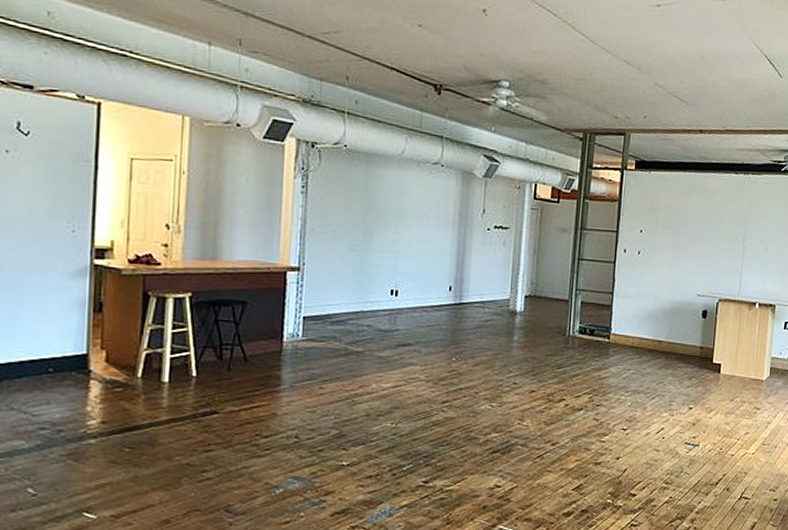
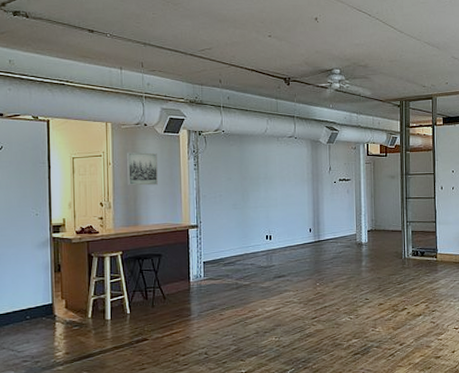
wall art: none [207,158,251,209] -> present [127,151,158,186]

